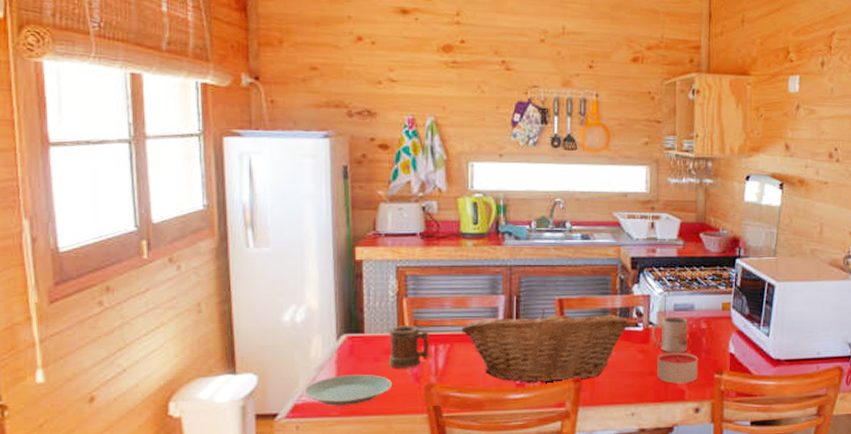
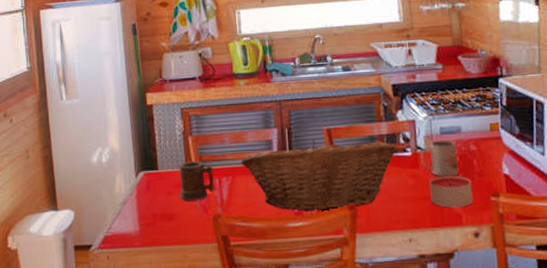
plate: present [303,374,393,406] -> none [111,207,185,237]

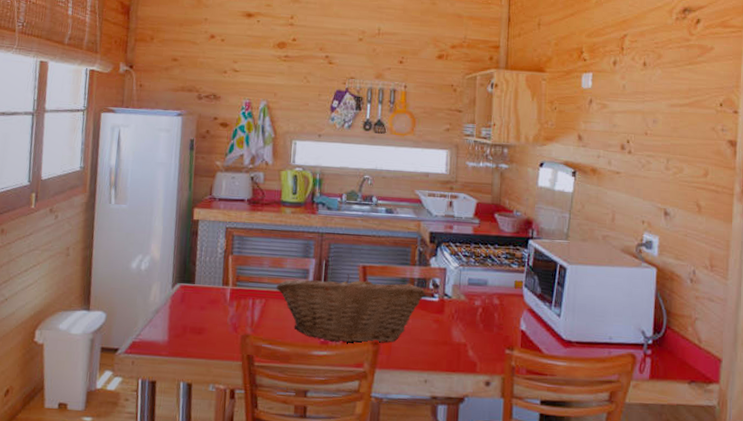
mug: present [179,161,215,201] -> none [212,279,248,318]
mug: present [421,140,459,177] -> none [447,290,482,326]
candle: present [429,175,473,208] -> none [450,324,490,356]

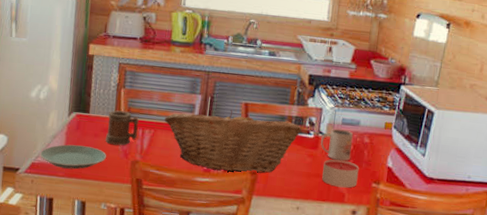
plate: none [140,319,215,347] -> present [39,144,107,170]
mug: none [212,279,248,318] -> present [105,110,139,145]
mug: none [447,290,482,326] -> present [321,129,354,161]
candle: none [450,324,490,356] -> present [322,159,359,188]

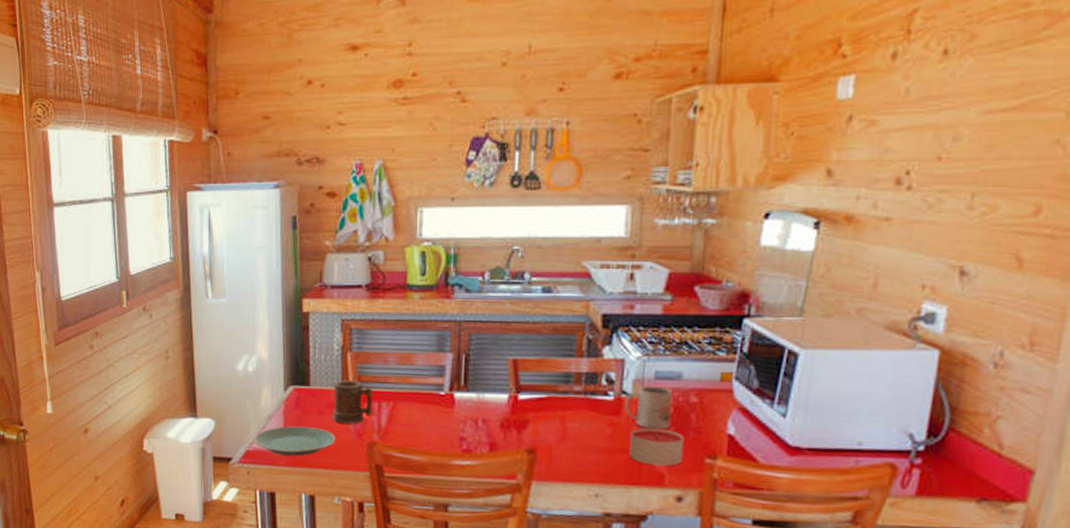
fruit basket: present [164,109,302,174] -> none [406,369,597,453]

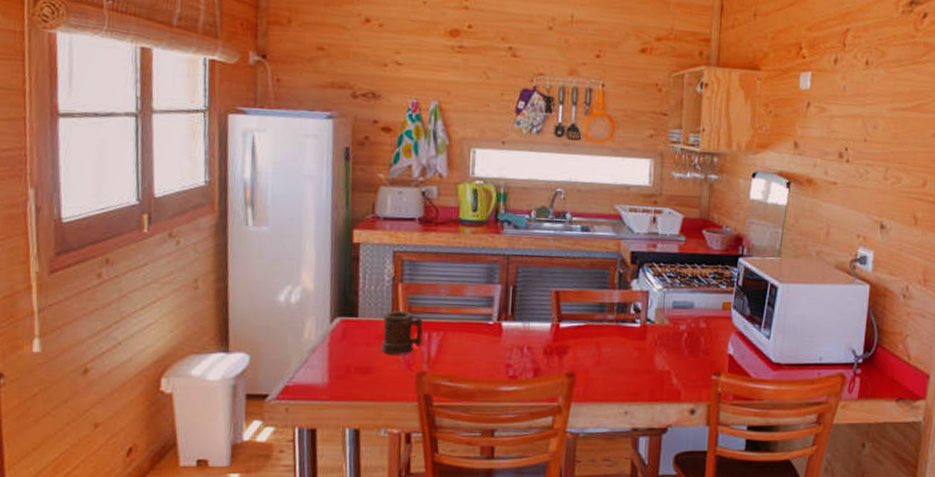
plate: present [254,426,336,456] -> none [294,358,385,390]
mug: present [625,386,673,430] -> none [649,314,687,352]
candle: present [629,427,685,466] -> none [653,350,696,384]

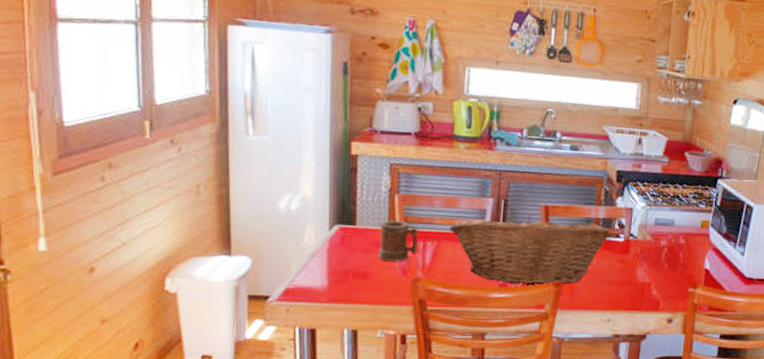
fruit basket: none [456,300,626,378] -> present [449,213,611,286]

